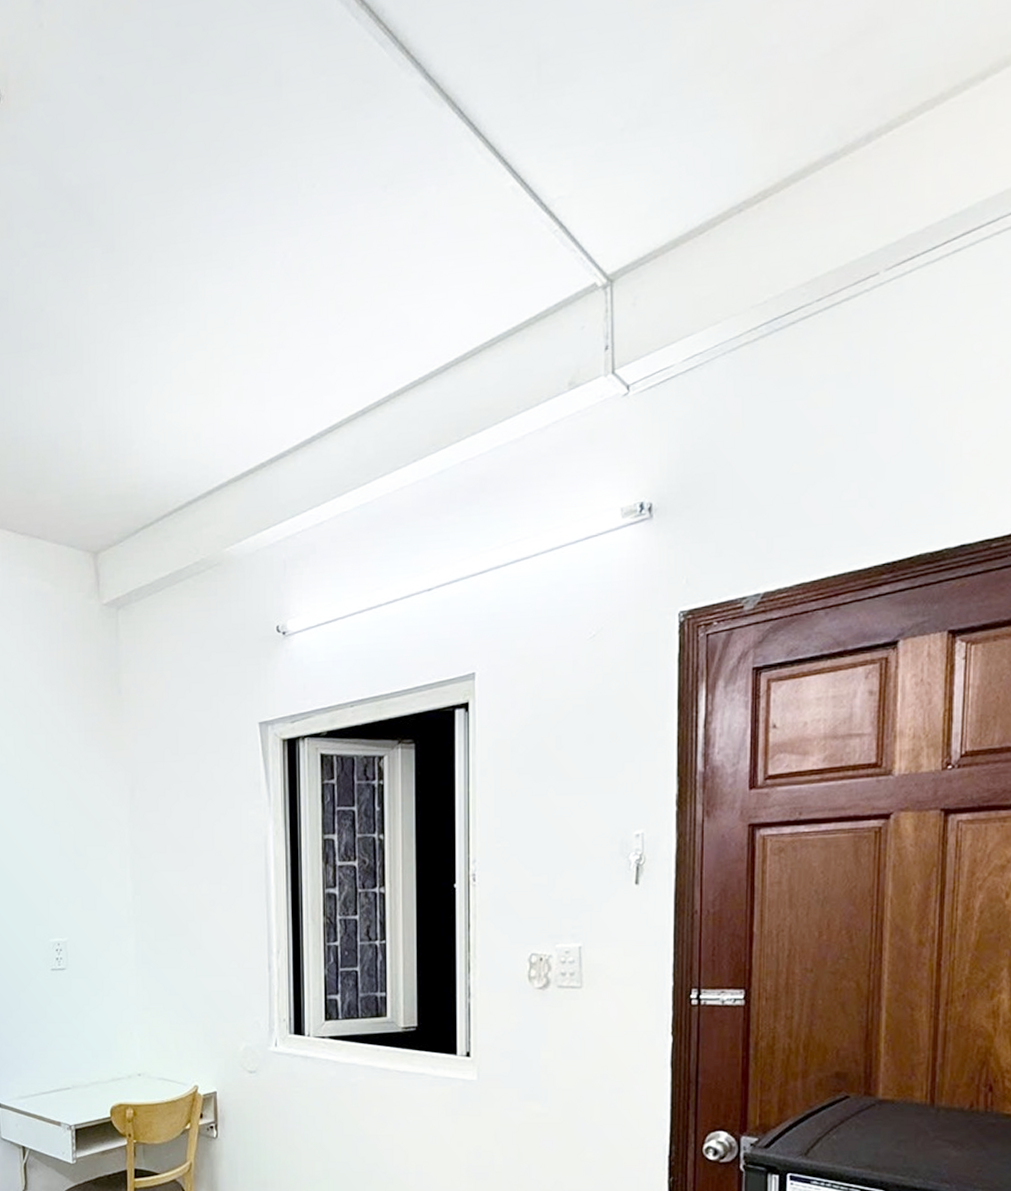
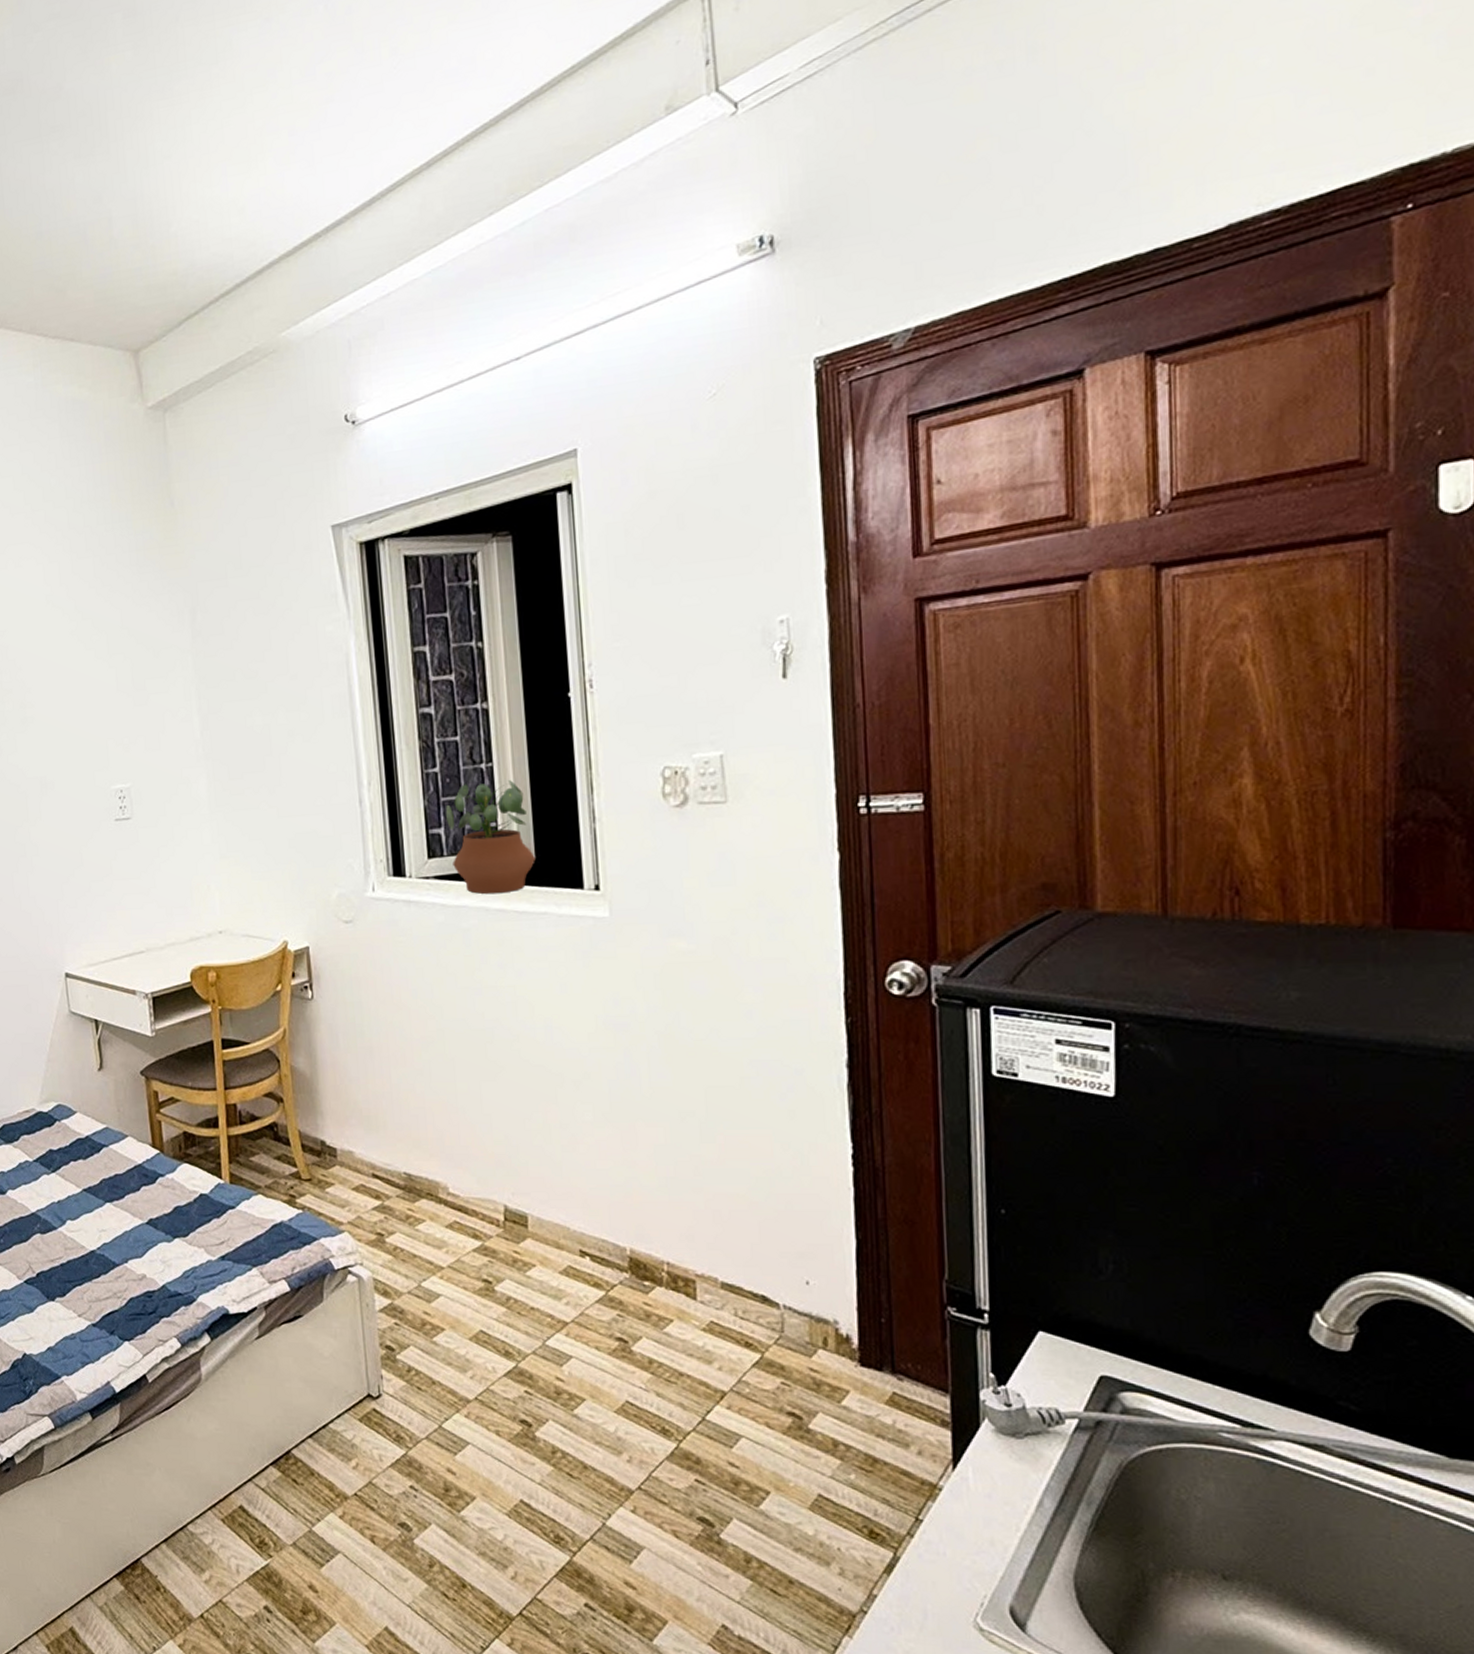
potted plant: none [342,955,417,1055] -> present [445,779,535,894]

